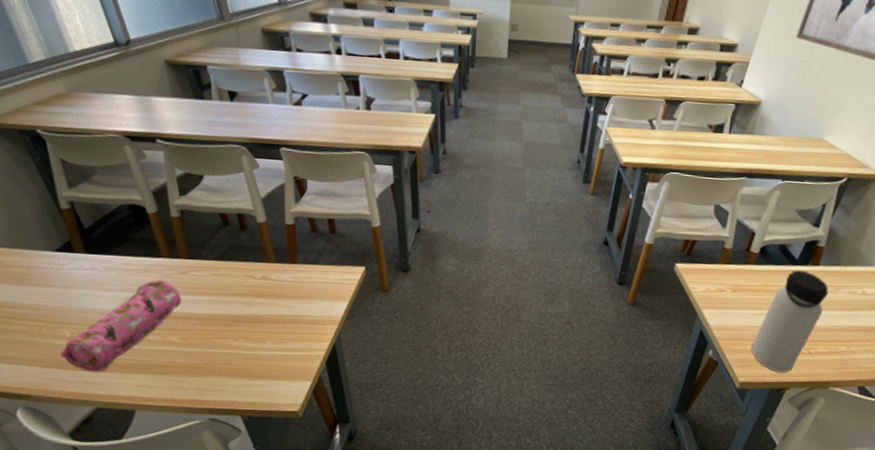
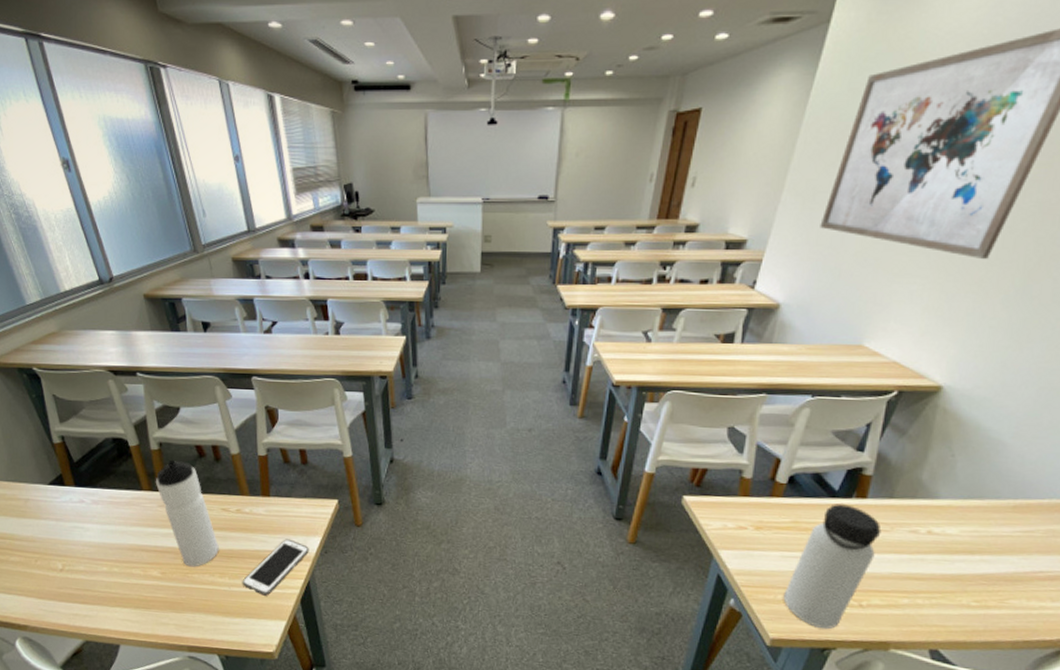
pencil case: present [61,280,181,372] -> none [54,513,161,605]
water bottle: none [177,227,243,333] -> present [156,459,219,567]
cell phone: none [267,304,336,358] -> present [242,539,309,596]

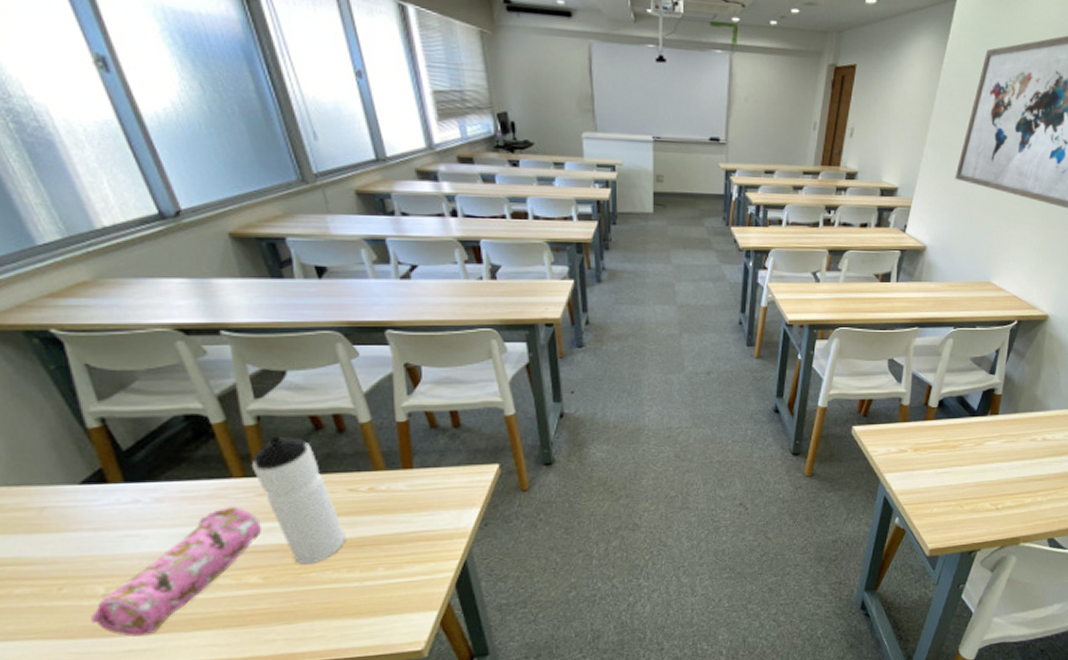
pencil case: none [54,513,161,605] -> present [91,506,261,637]
cell phone: present [242,539,309,596] -> none [378,515,465,586]
water bottle: present [783,504,882,630] -> none [938,421,1010,534]

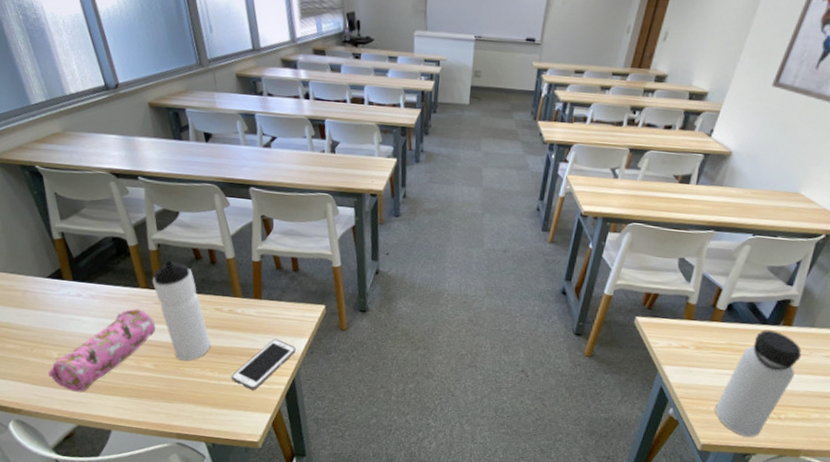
cell phone: none [378,515,465,586] -> present [231,339,296,390]
water bottle: none [938,421,1010,534] -> present [715,330,802,438]

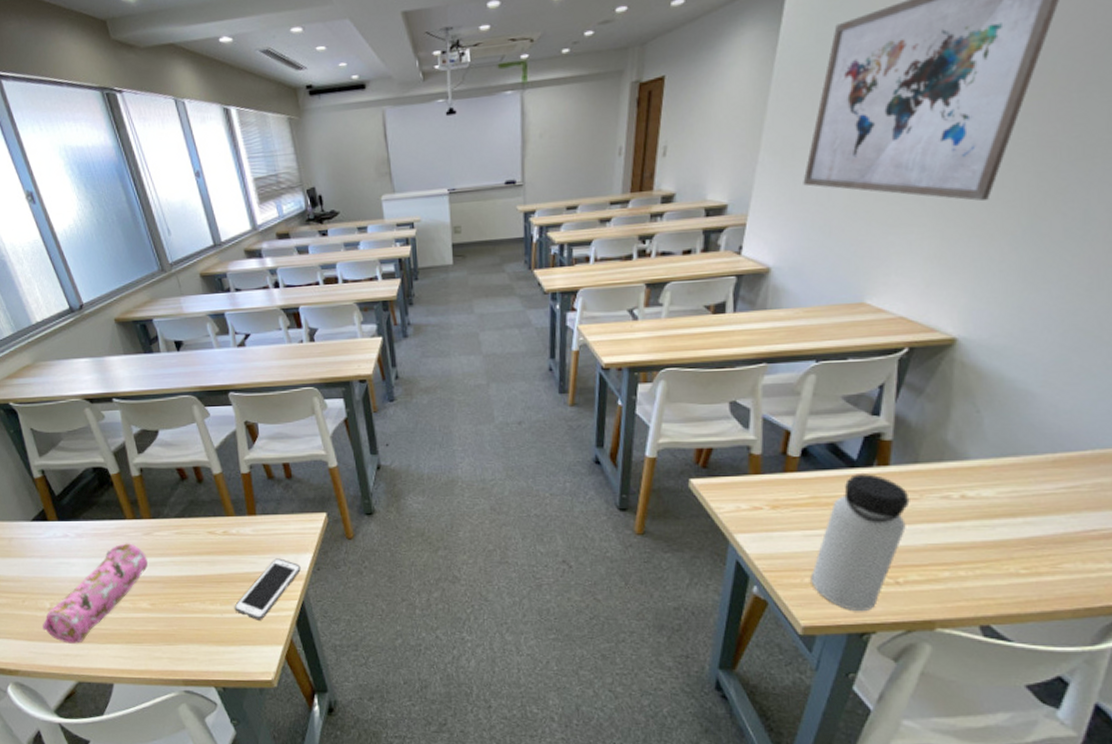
water bottle: present [153,260,211,361] -> none [139,485,208,596]

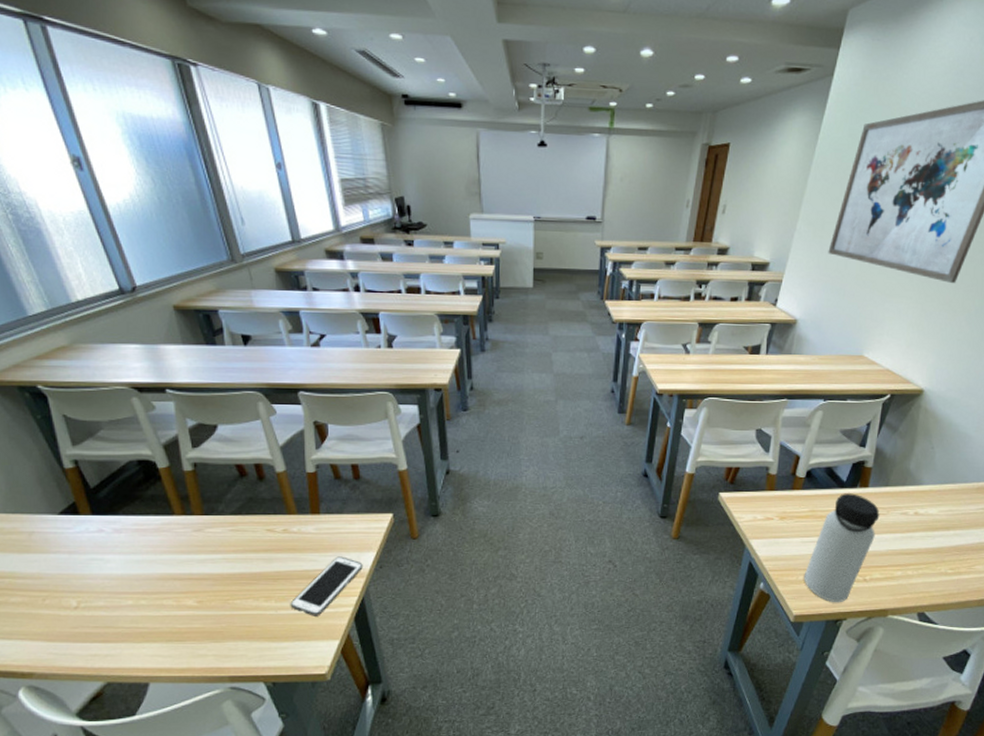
pencil case: present [43,543,148,644] -> none [67,539,196,643]

